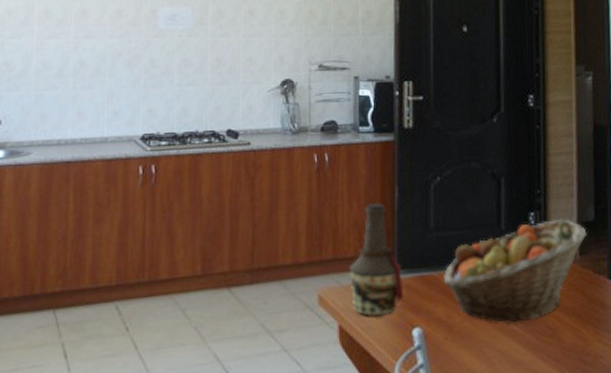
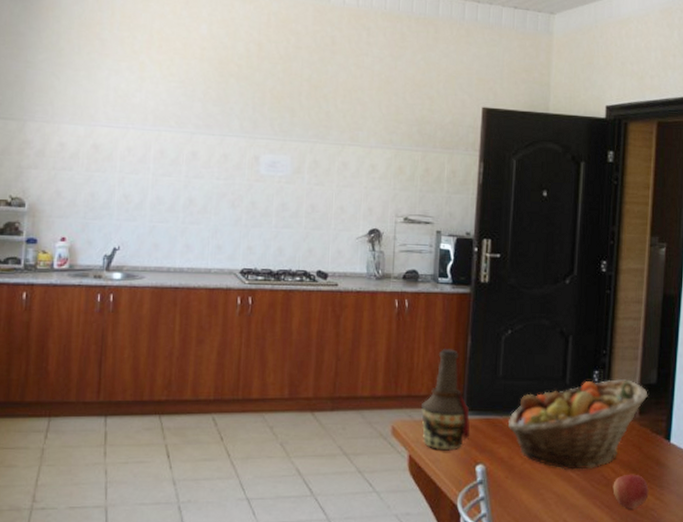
apple: none [558,320,596,360] -> present [613,474,649,510]

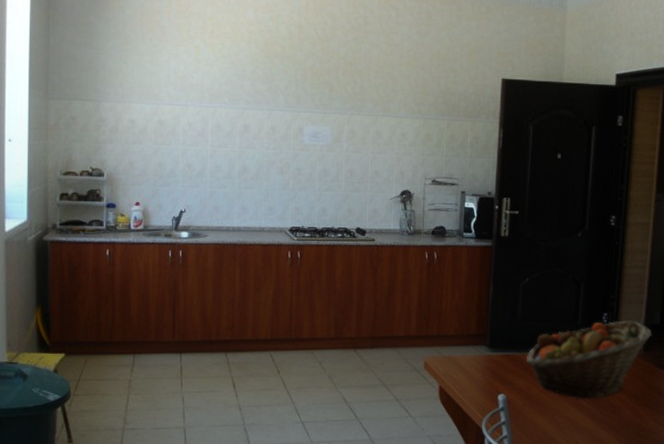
bottle: present [421,349,471,451] -> none [450,295,493,382]
apple: present [613,474,649,510] -> none [619,402,652,433]

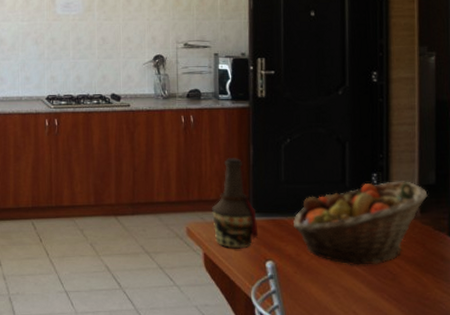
bottle: none [450,295,493,382] -> present [212,158,259,249]

